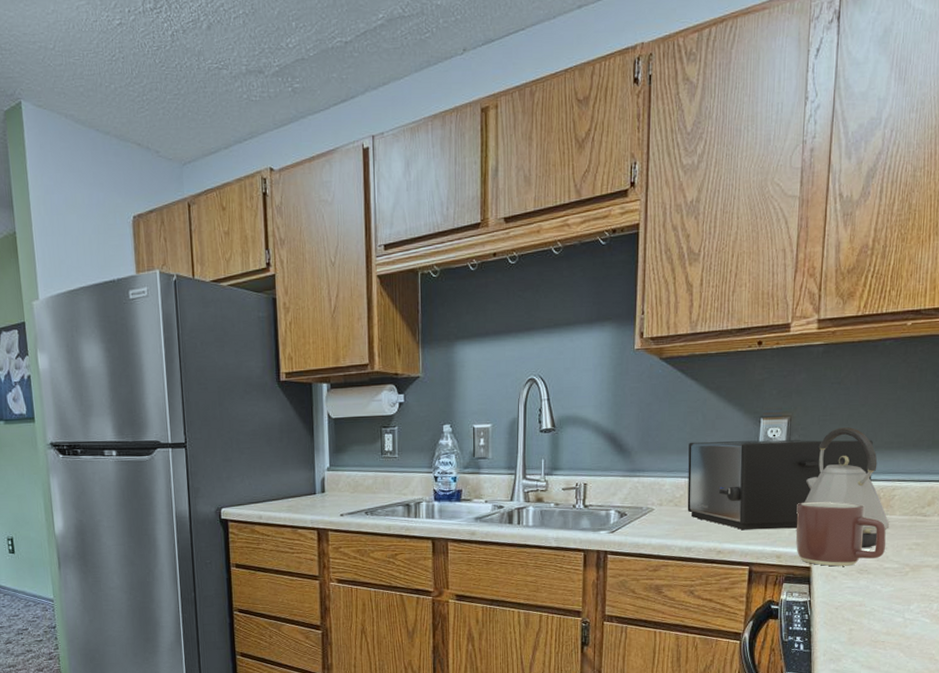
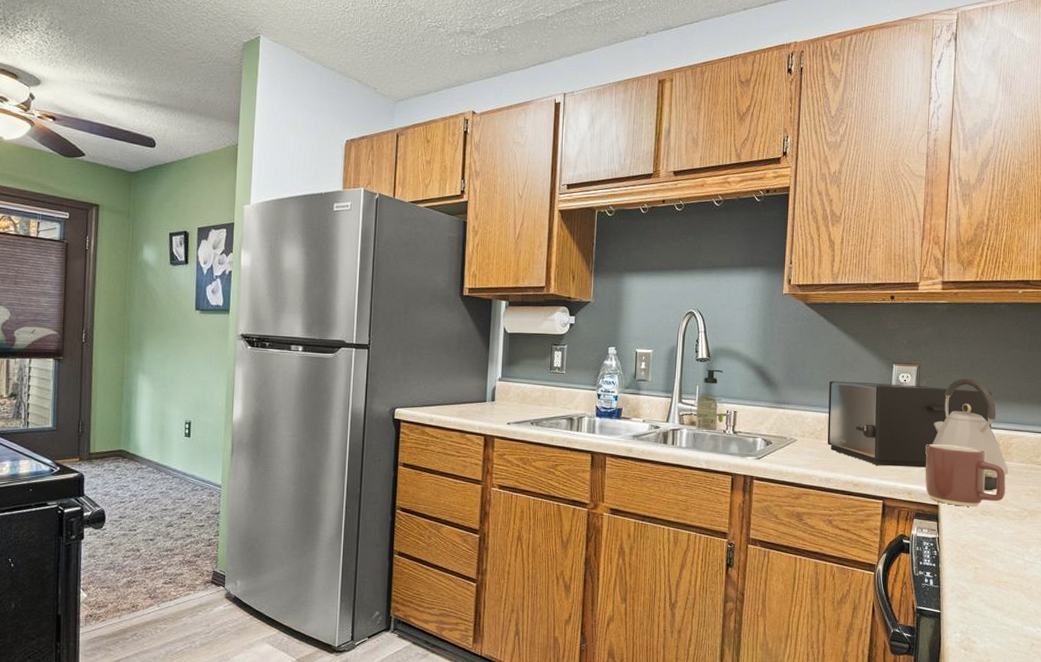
soap dispenser: none [542,440,573,507] -> present [695,369,724,431]

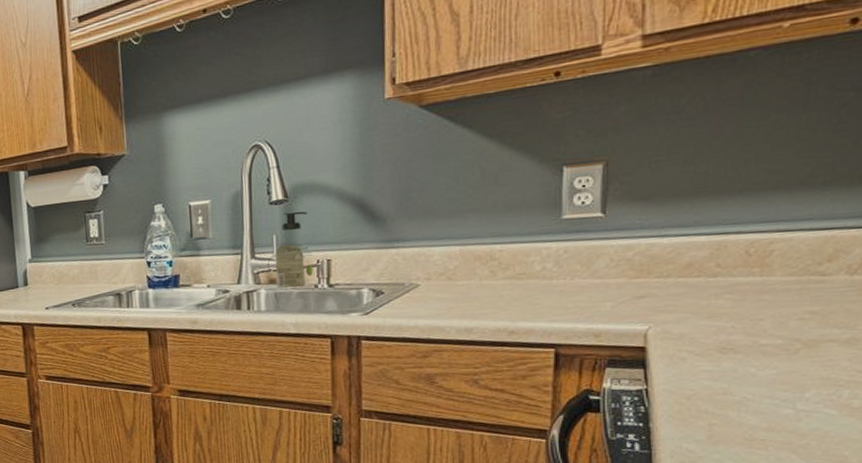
toaster: present [827,380,992,468] -> none [463,181,735,305]
mug: present [925,443,1006,507] -> none [621,263,761,345]
kettle: present [932,378,1009,490] -> none [632,167,767,320]

